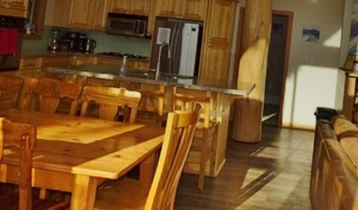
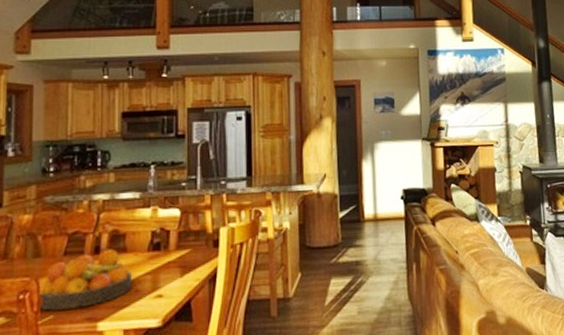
fruit bowl: none [34,114,101,154] -> present [38,248,133,311]

